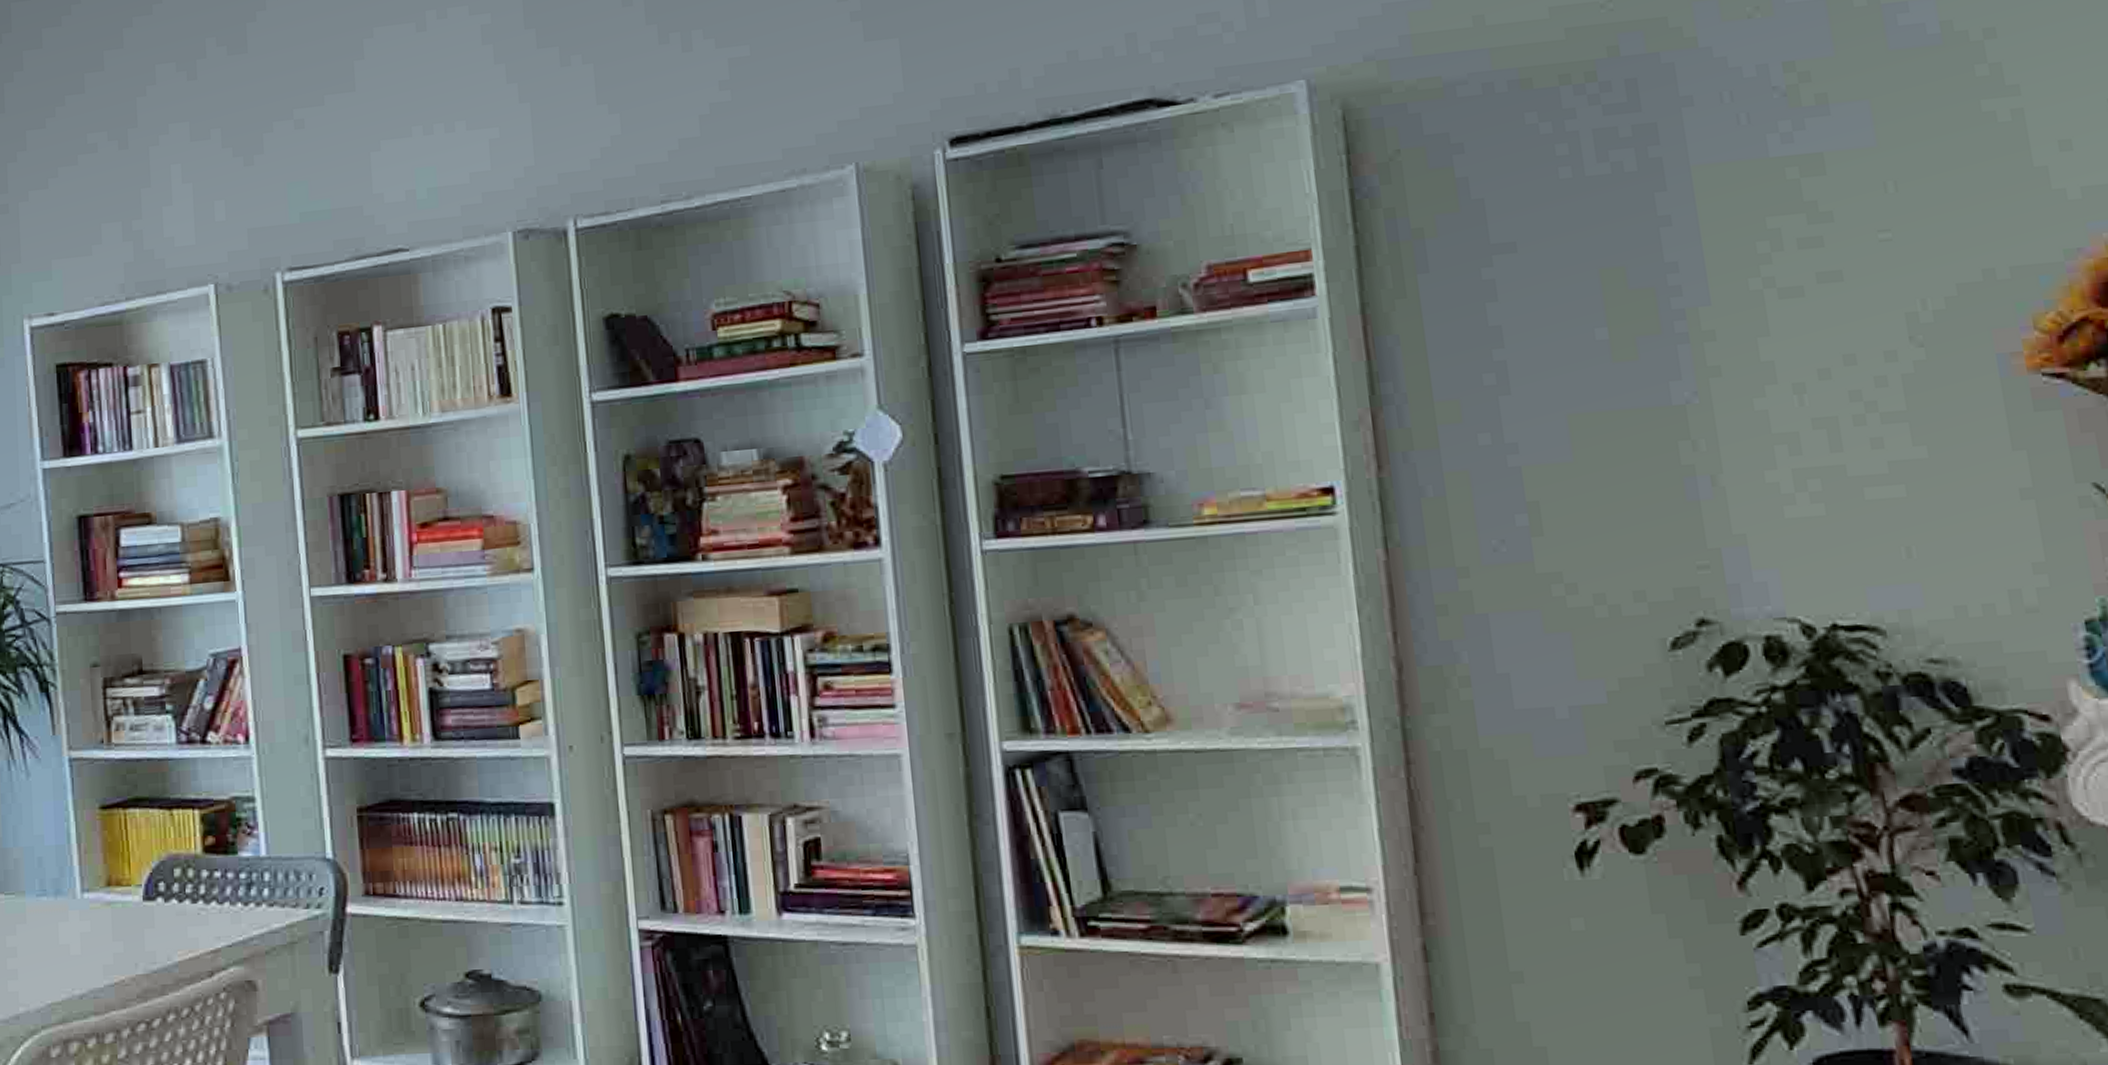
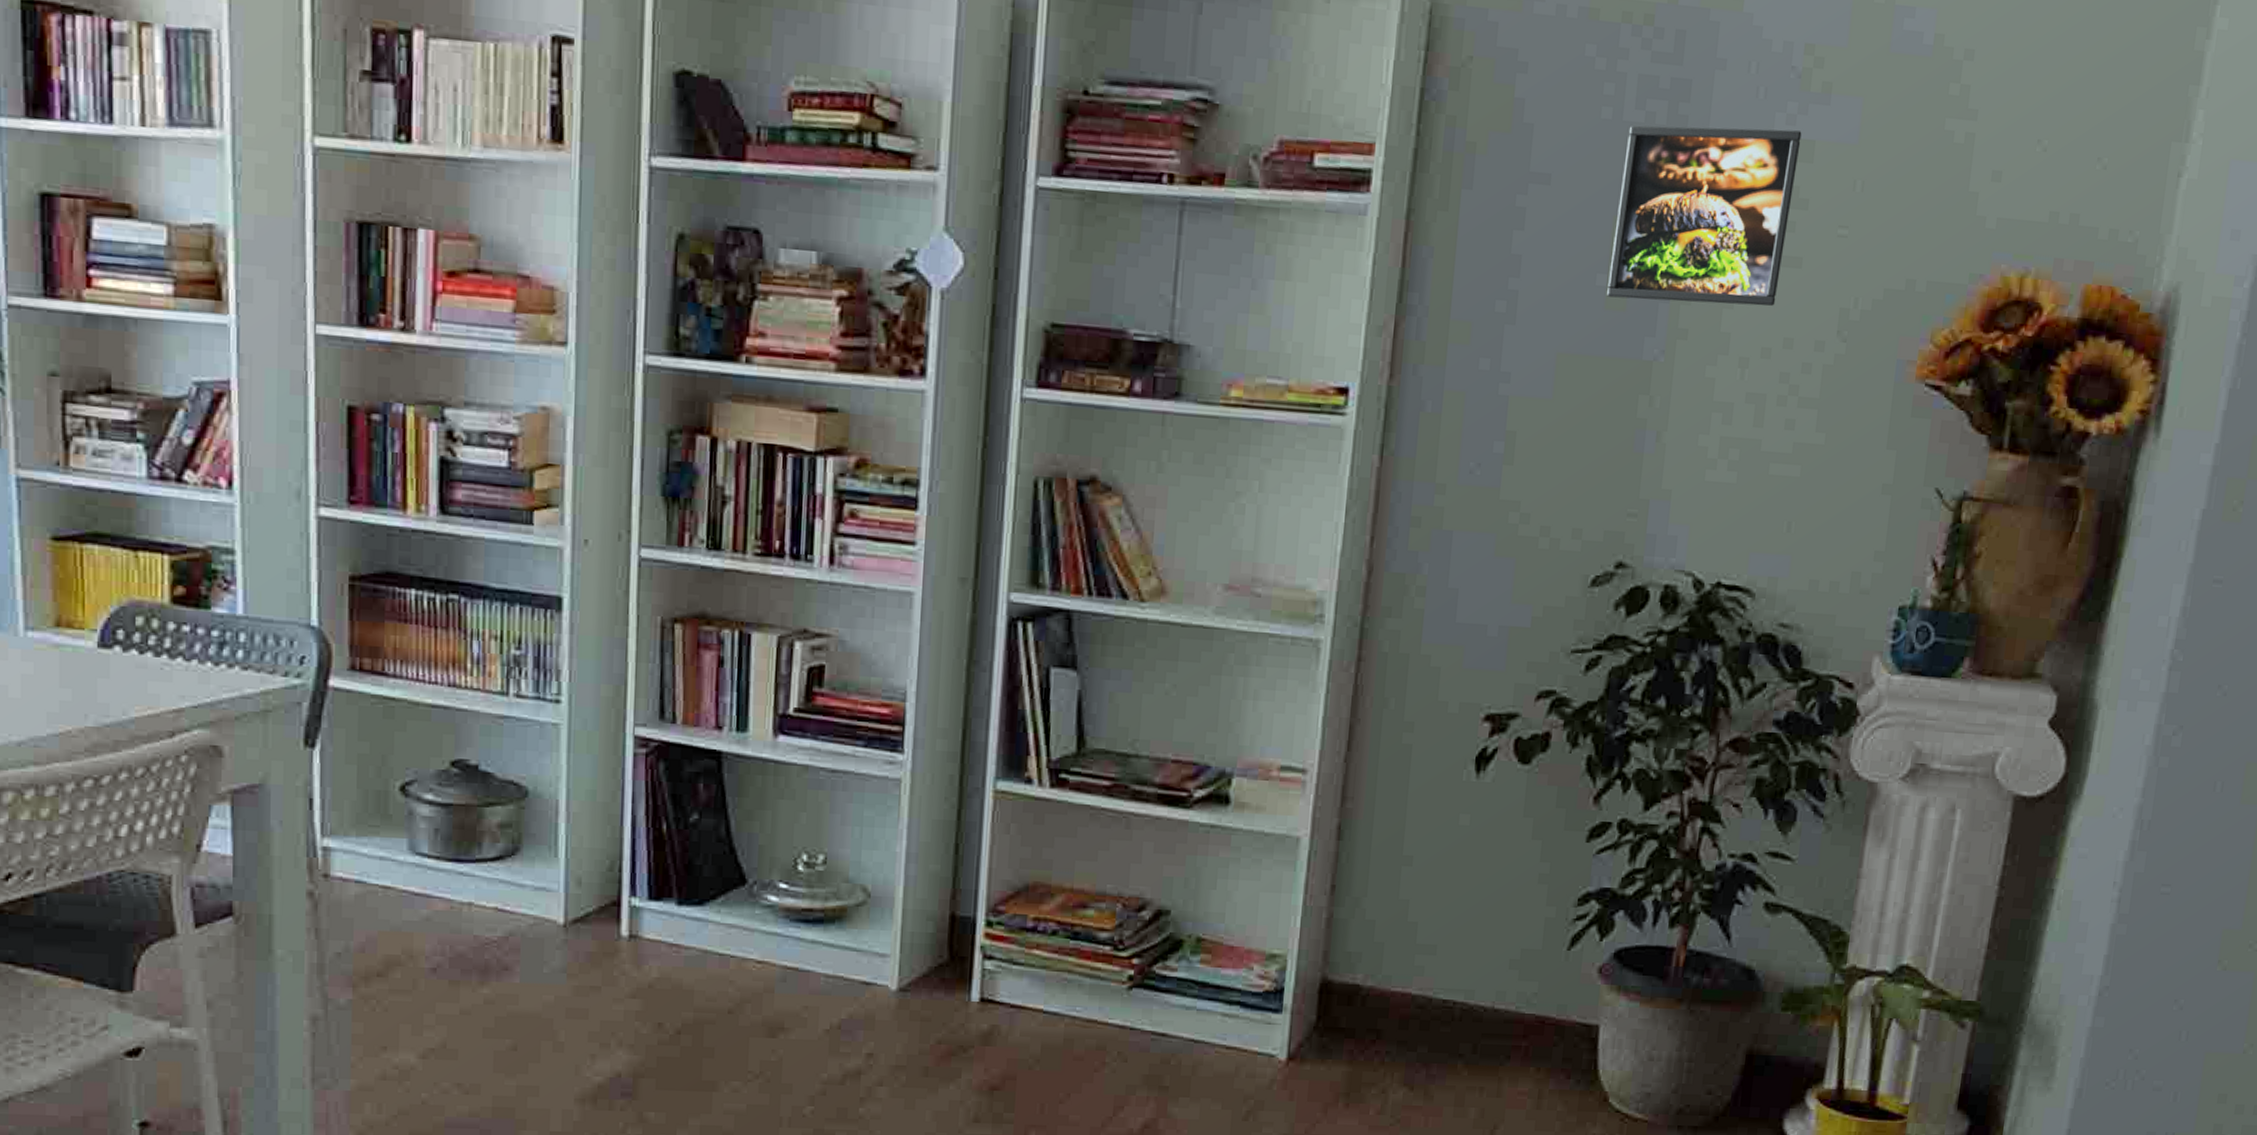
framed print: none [1595,146,1821,349] -> present [1607,125,1802,307]

